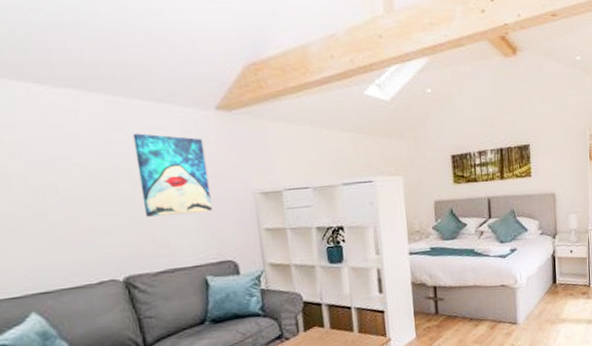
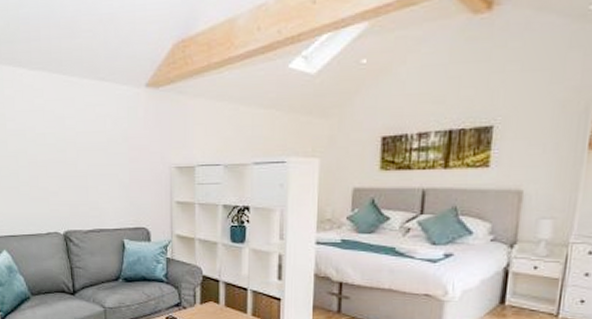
wall art: present [132,133,213,217] -> none [80,108,134,182]

